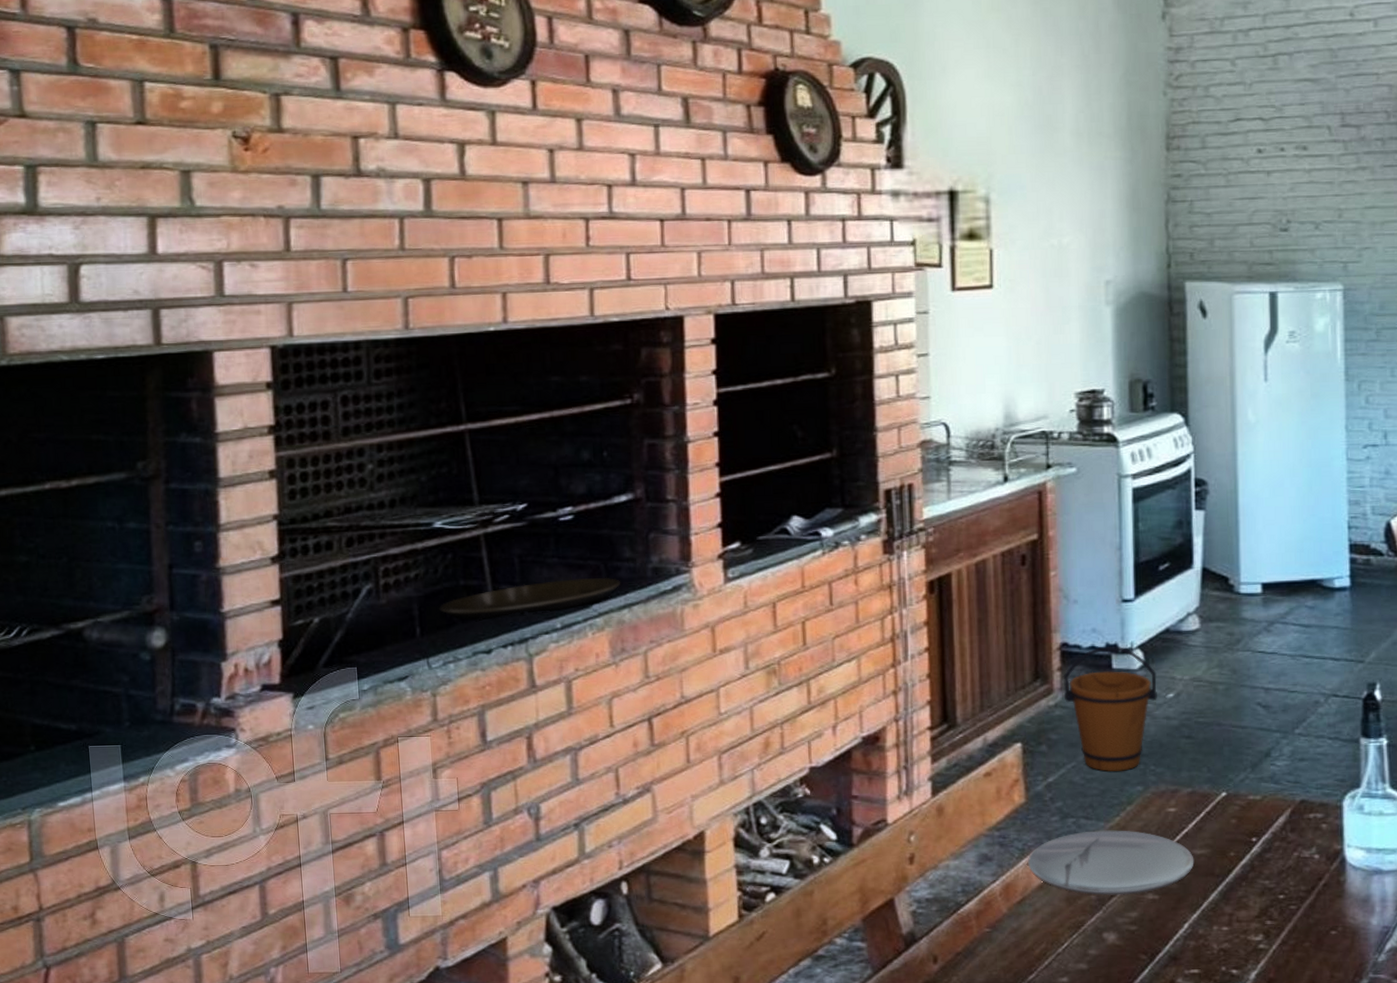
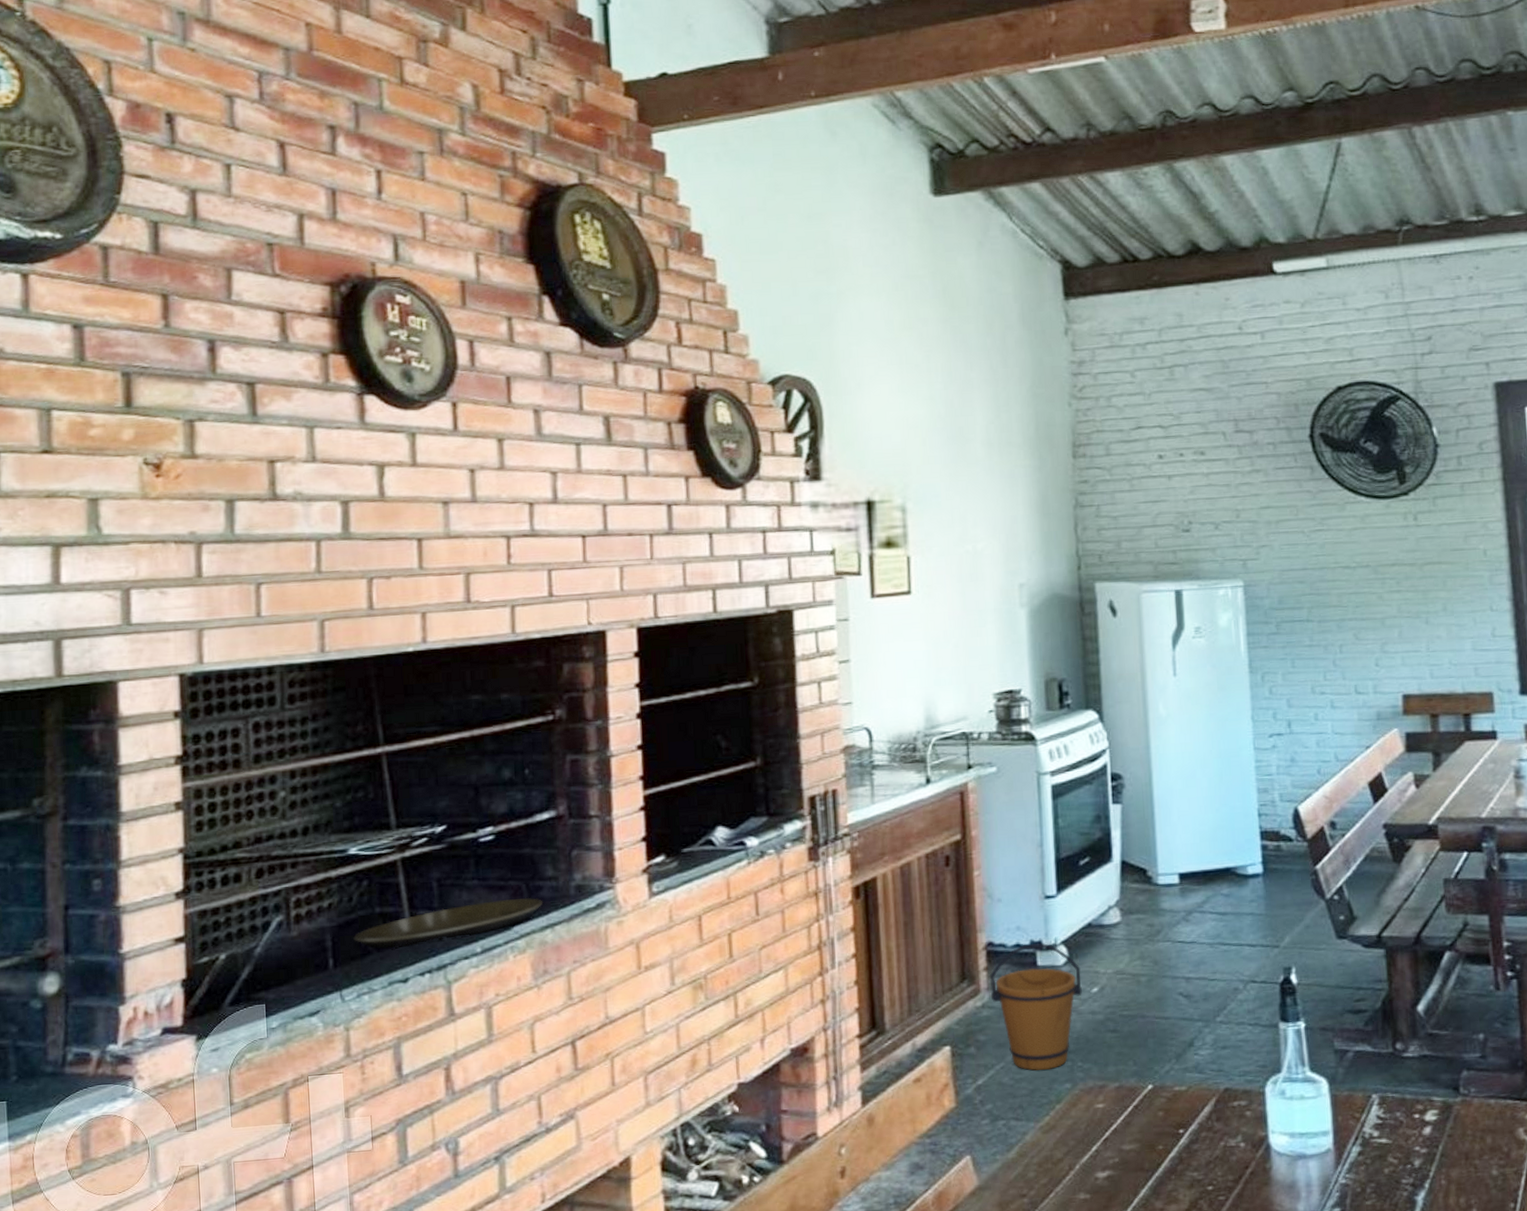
plate: present [1027,830,1195,896] -> none [959,1129,1124,1199]

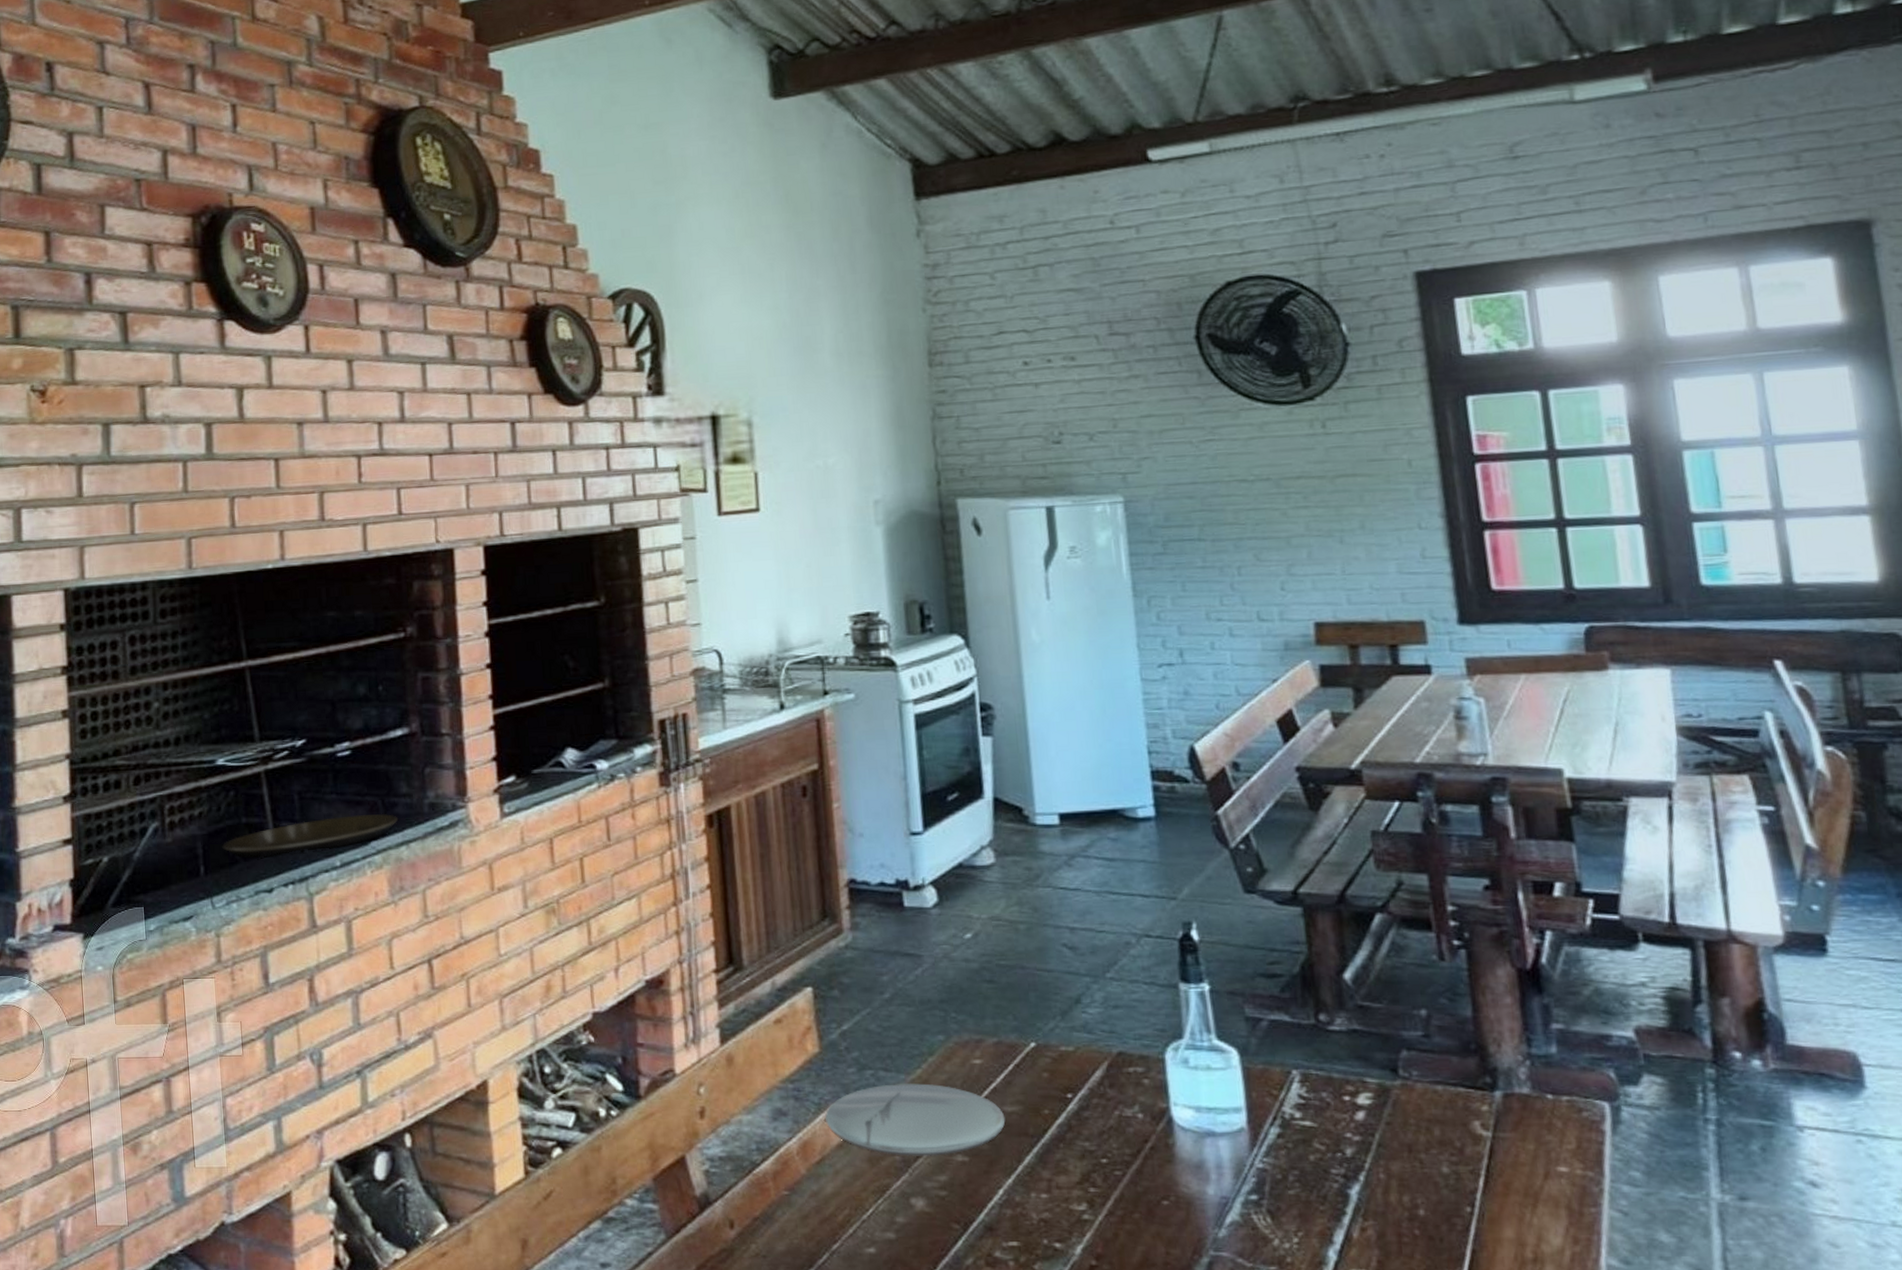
plate: none [959,1129,1124,1199] -> present [824,1083,1006,1156]
bucket: present [989,943,1082,1071] -> none [852,883,954,1020]

